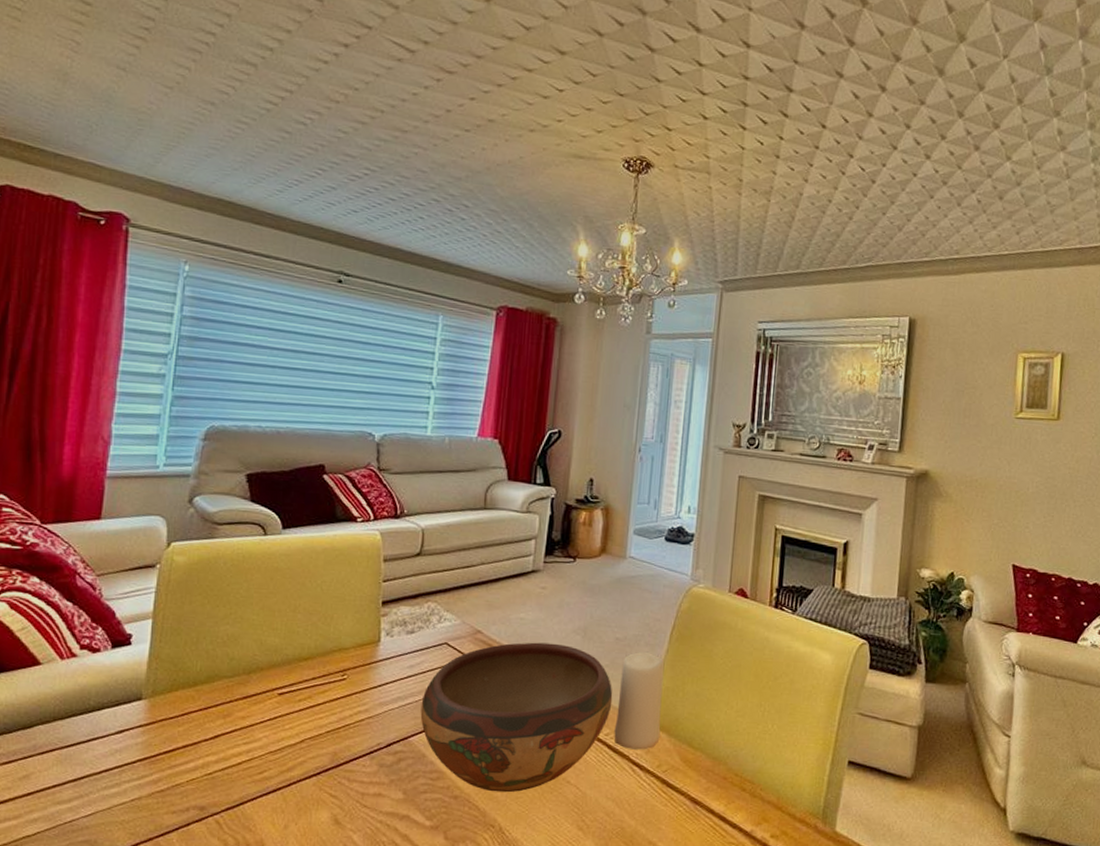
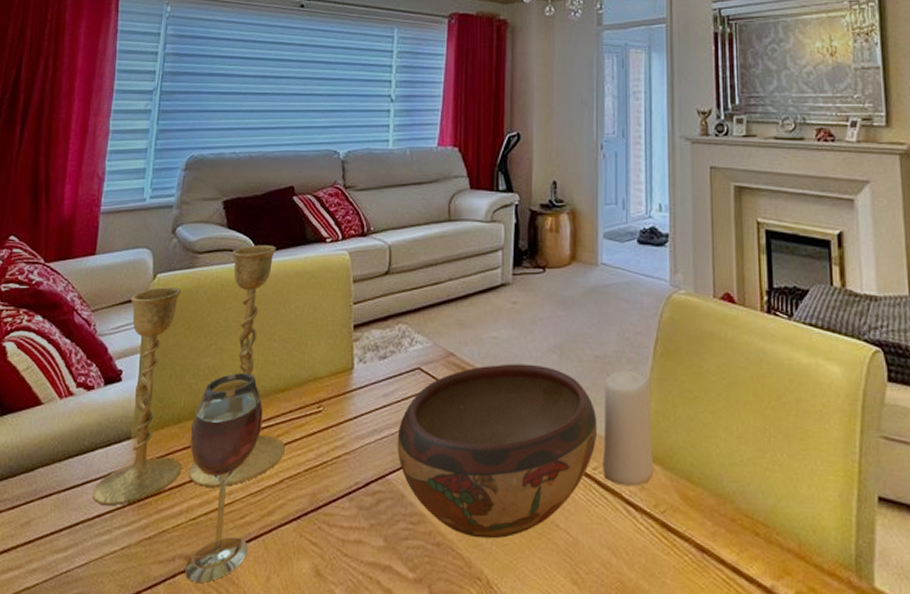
candlestick: none [99,520,307,761] -> present [92,245,285,505]
wineglass: none [200,641,285,830] -> present [185,372,263,582]

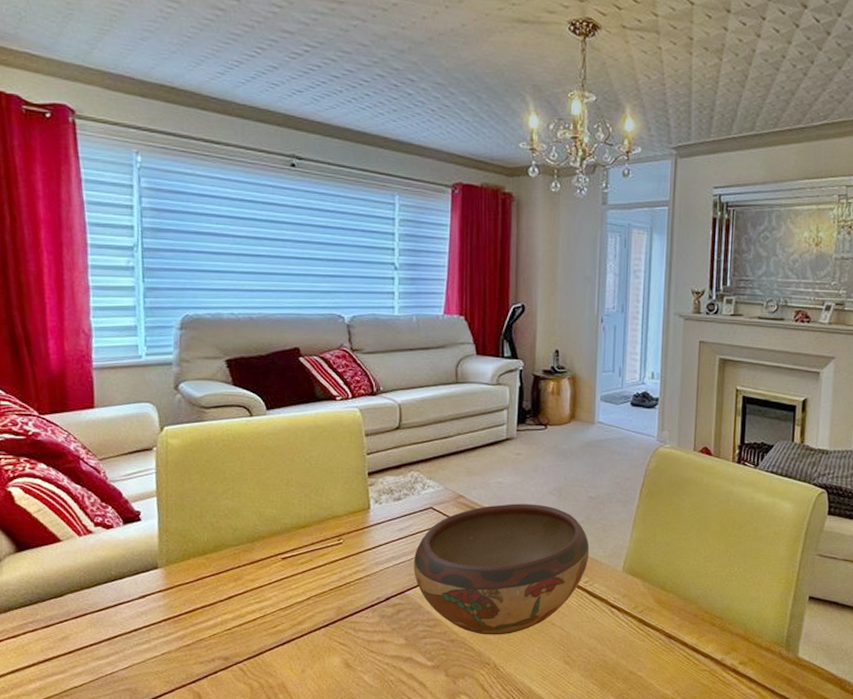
candlestick: present [92,245,285,505] -> none [126,401,310,621]
wineglass: present [185,372,263,582] -> none [216,512,286,676]
candle: present [602,370,654,486] -> none [592,507,636,594]

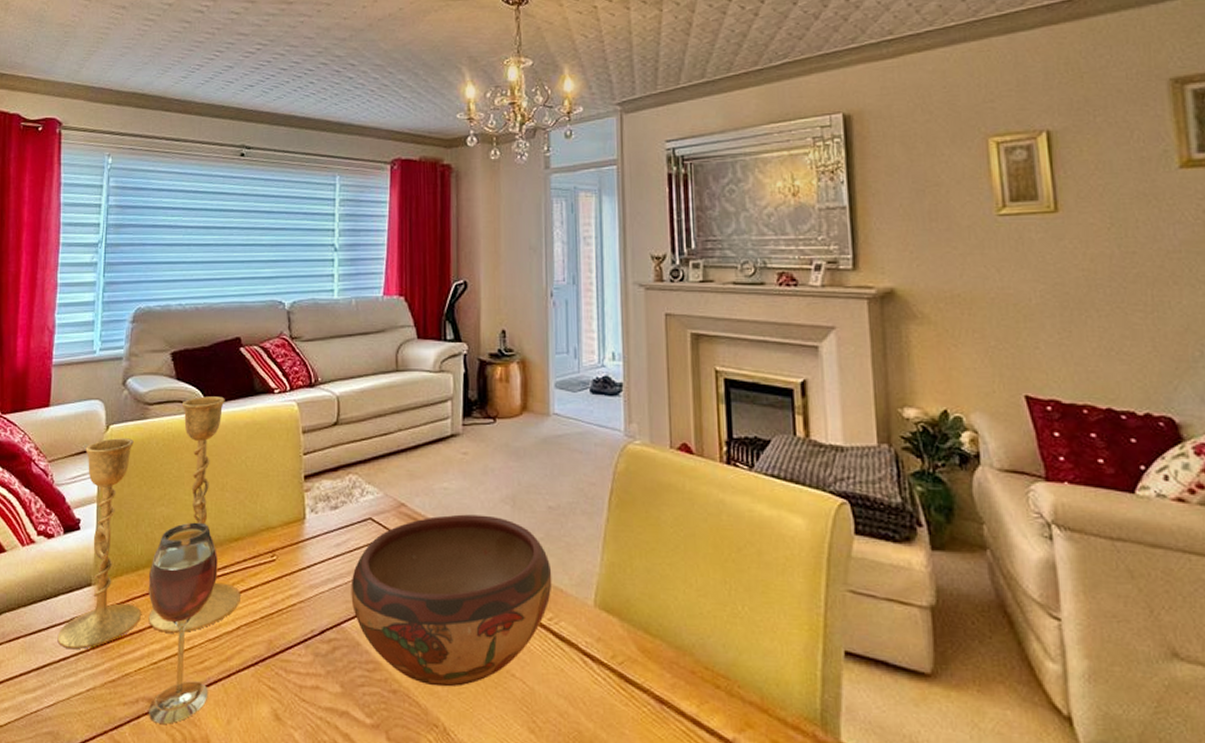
candlestick: none [126,401,310,621] -> present [57,396,240,649]
wineglass: none [216,512,286,676] -> present [148,522,218,724]

